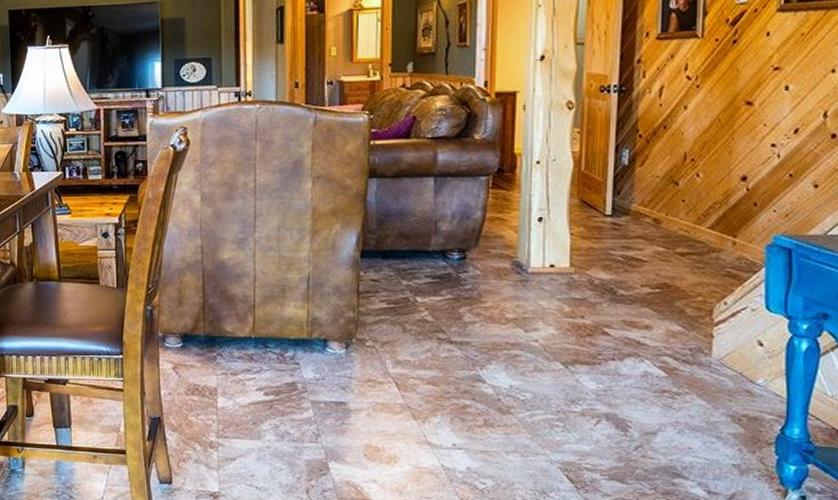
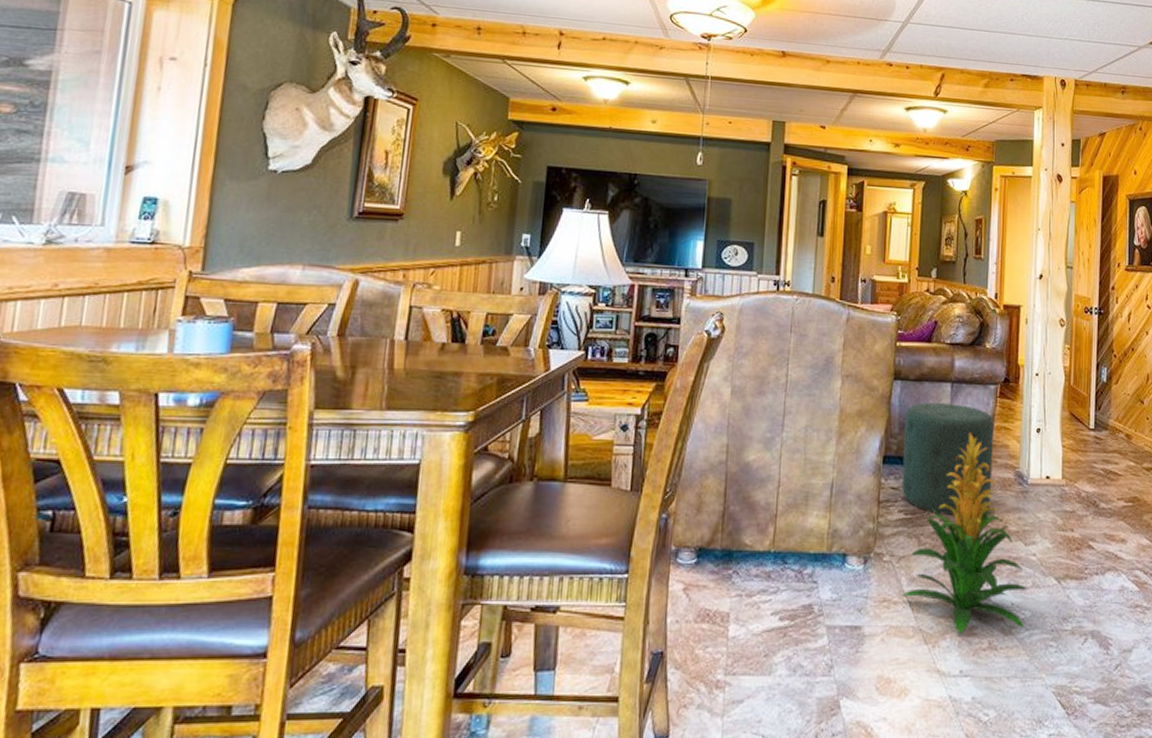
ottoman: none [382,197,487,305] -> present [902,403,994,516]
indoor plant: none [387,225,530,412] -> present [901,433,1029,635]

